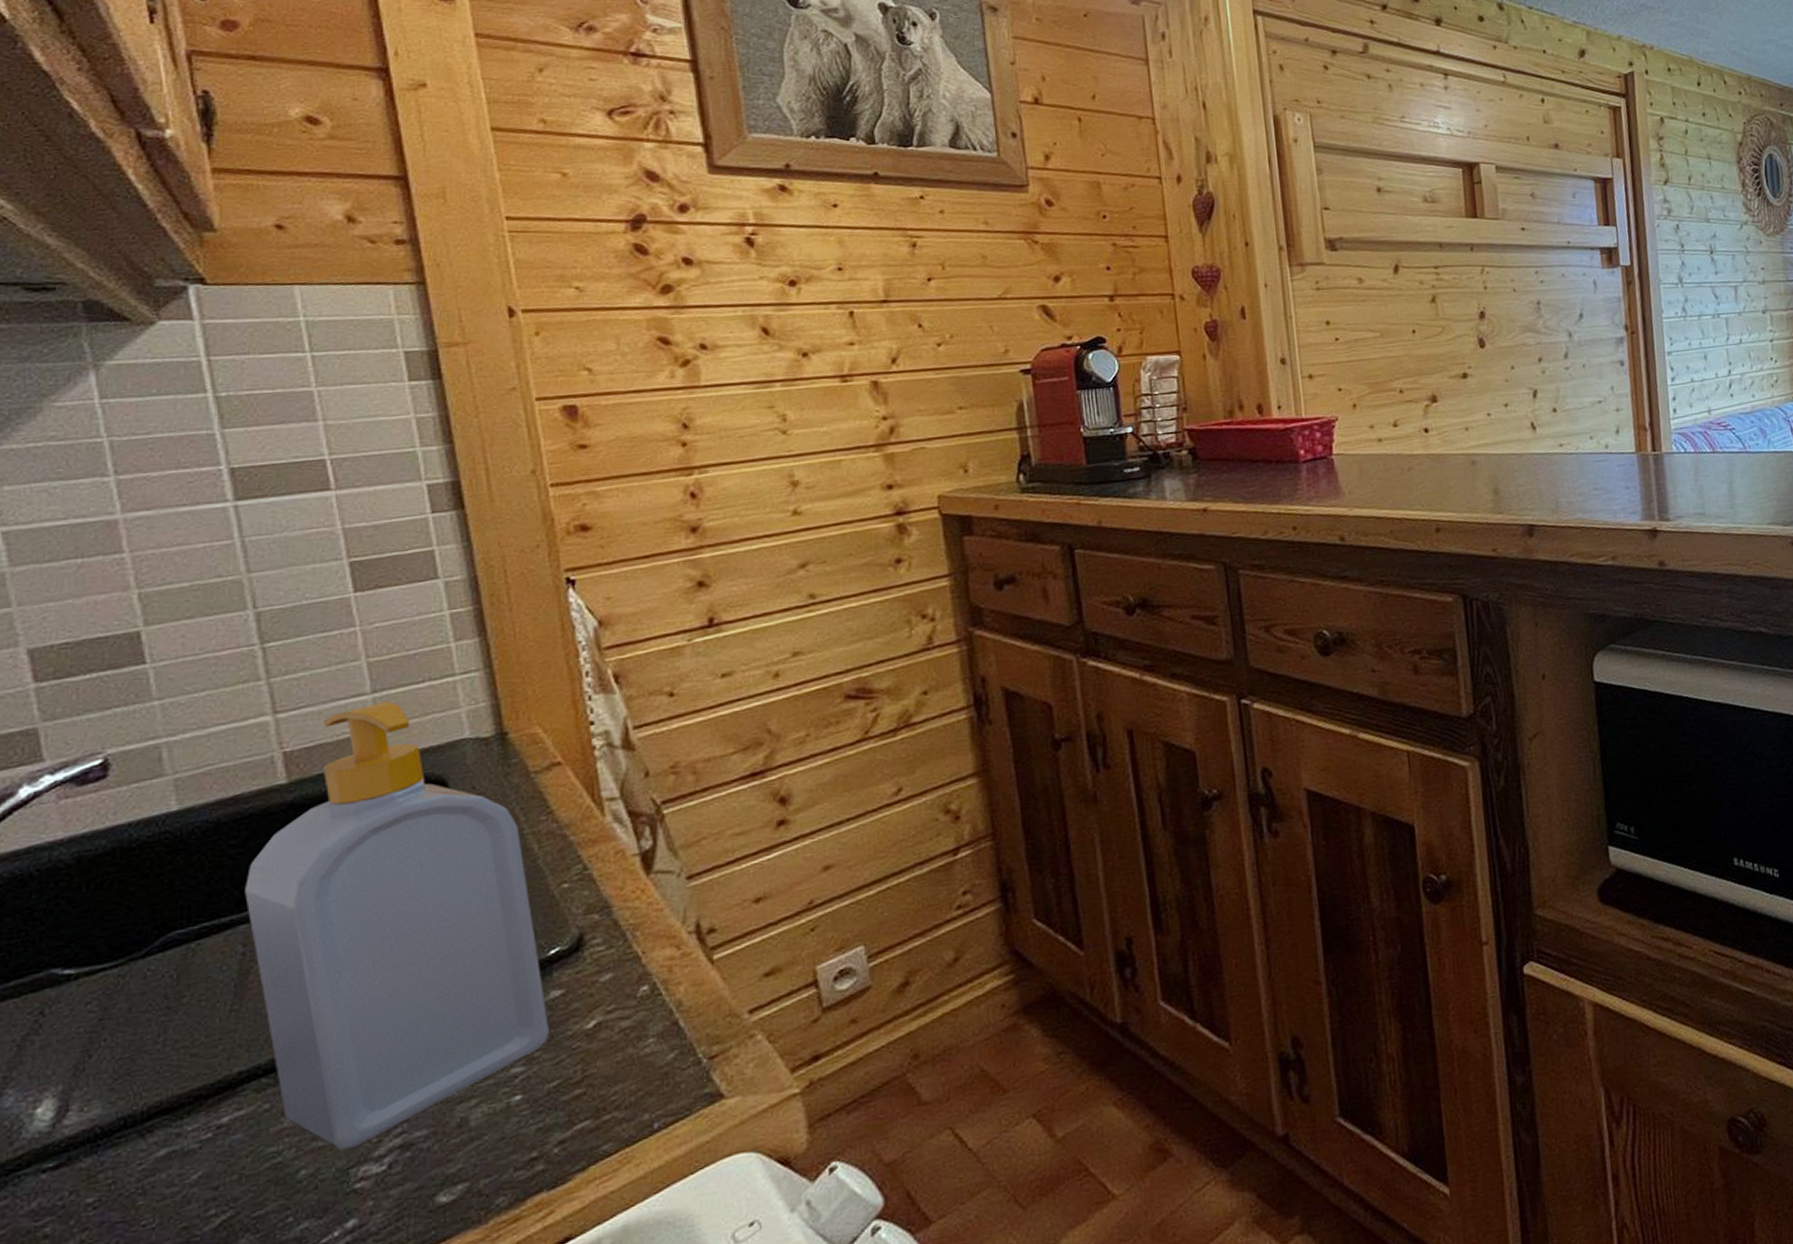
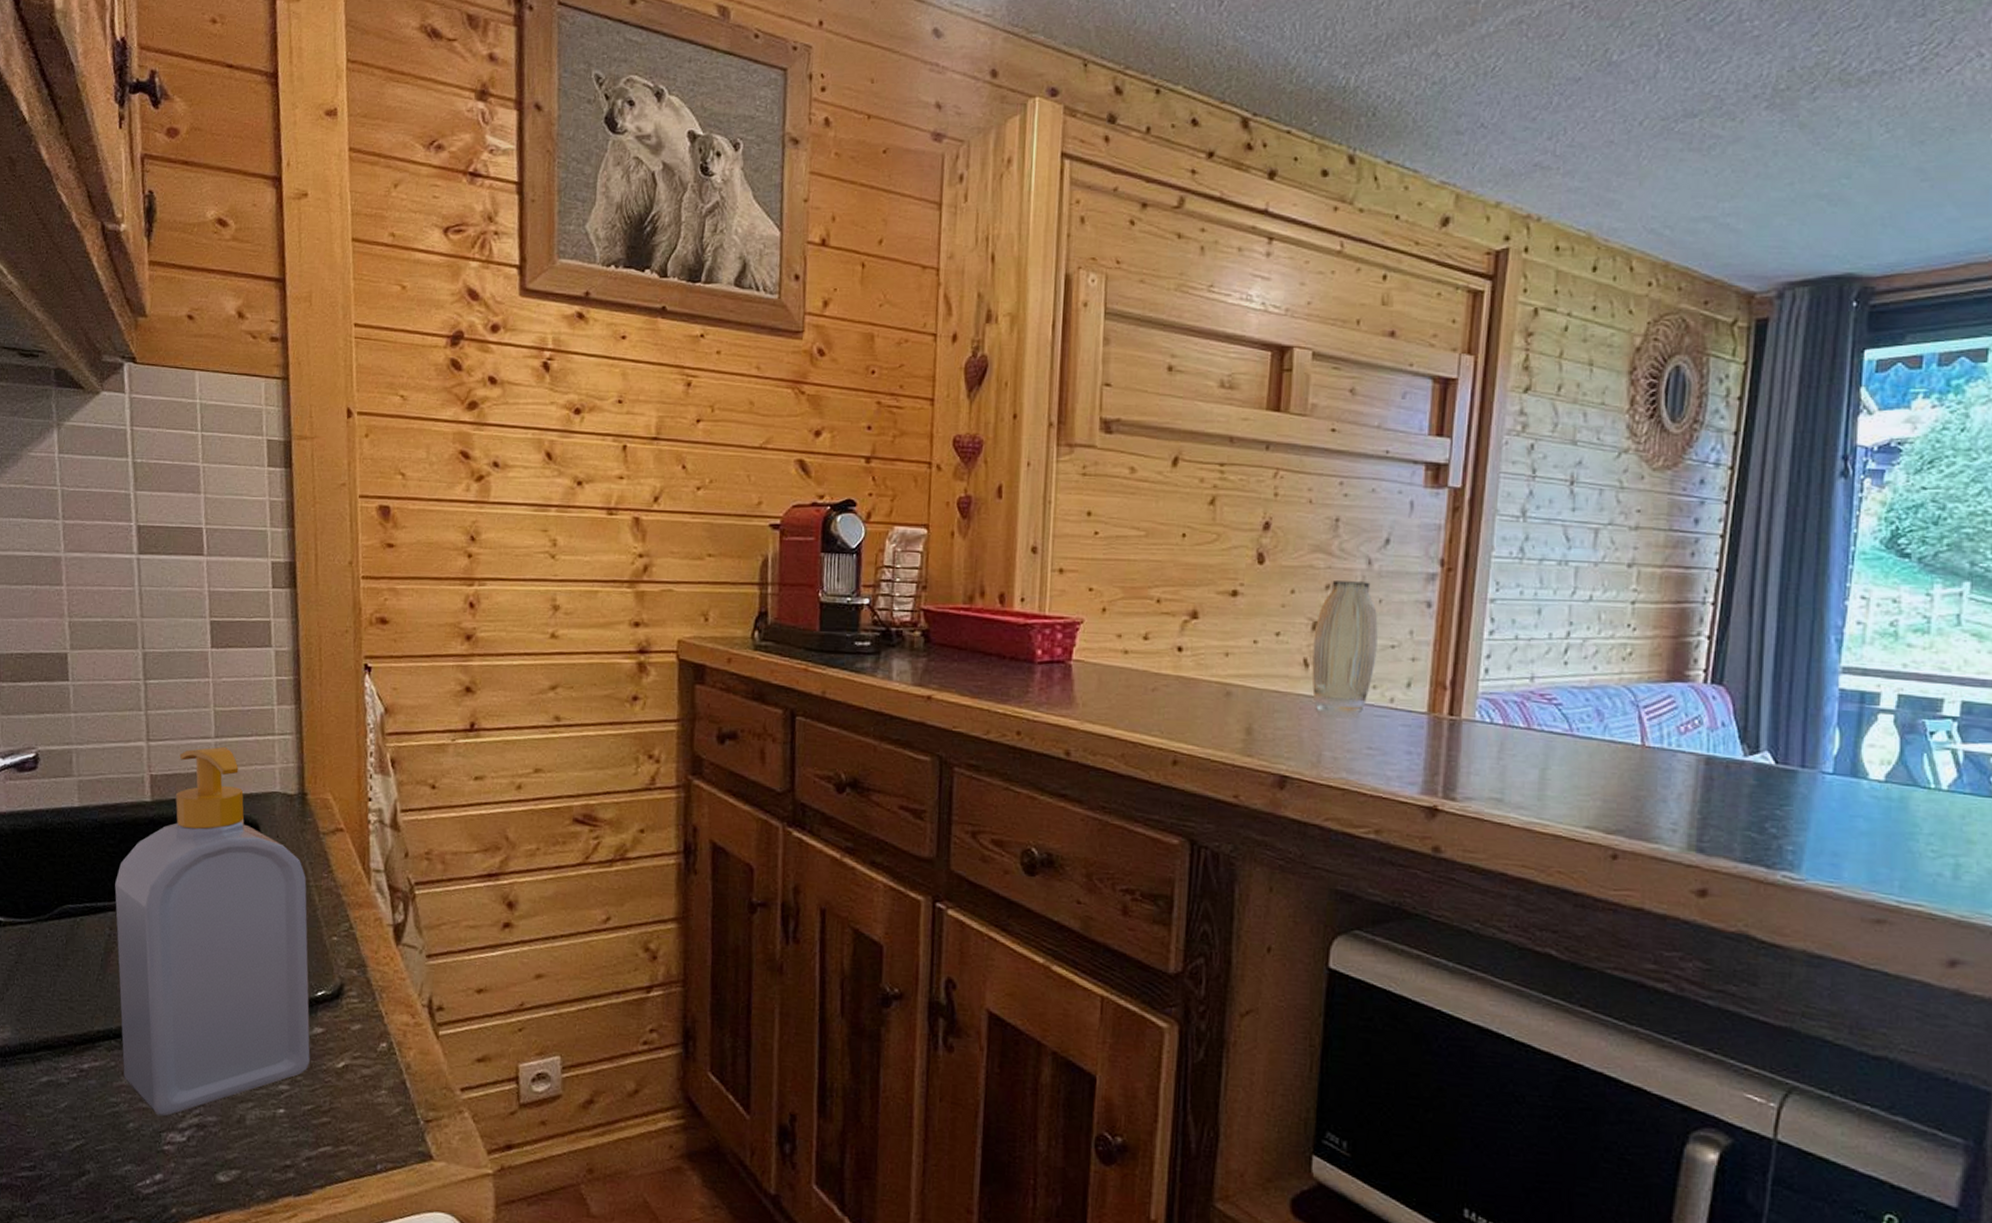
vase: none [1535,351,1589,470] -> present [1311,580,1378,720]

